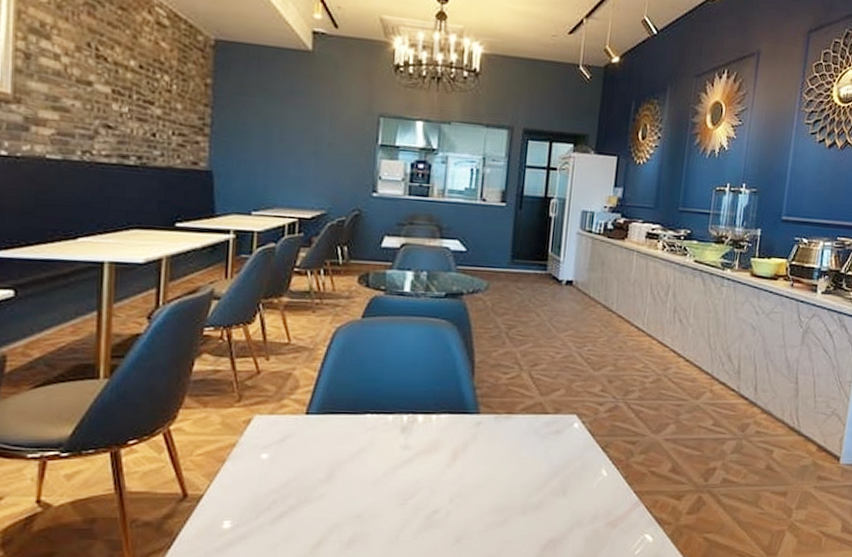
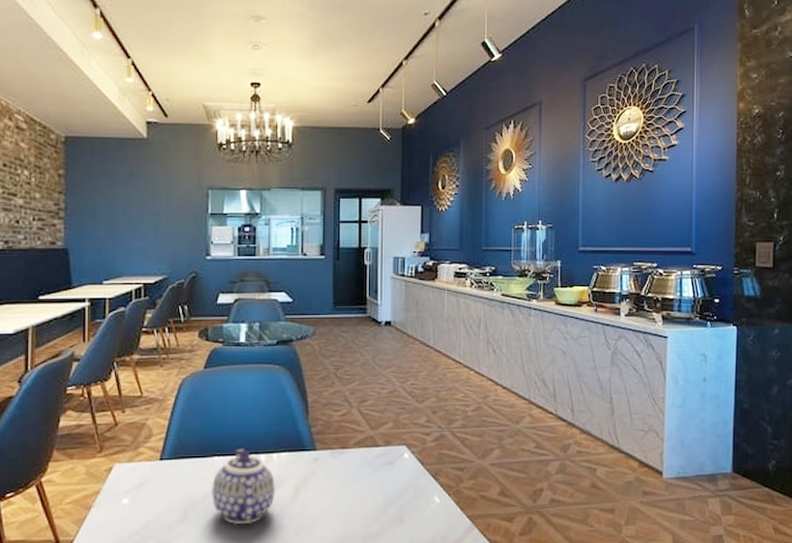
teapot: none [360,407,433,488] -> present [211,448,276,525]

